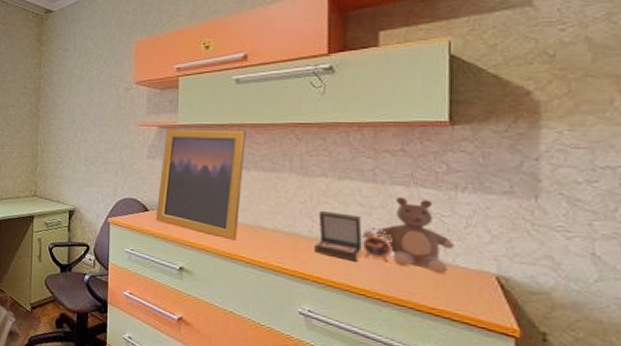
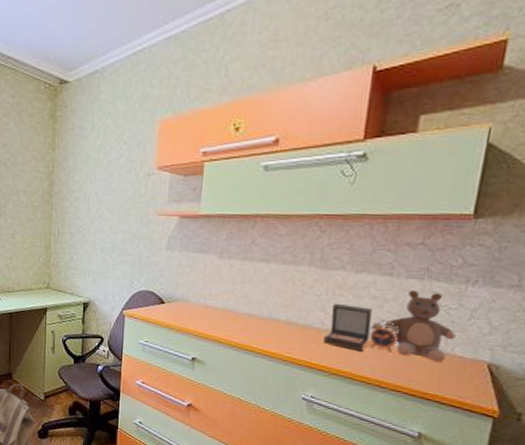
picture frame: present [155,129,246,241] -> none [171,220,269,332]

